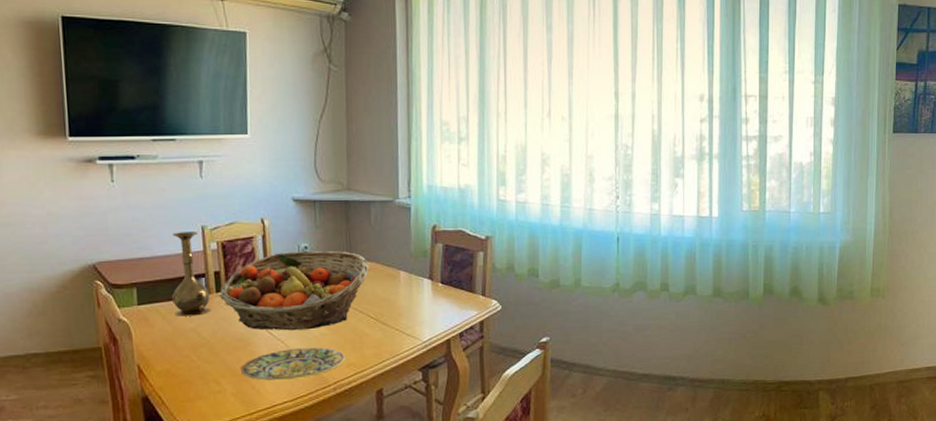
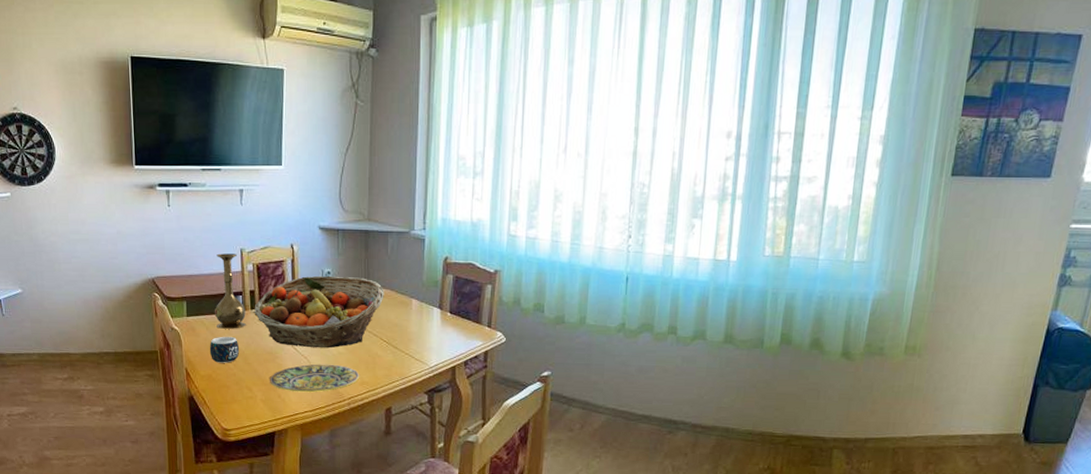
mug: none [166,324,204,356] -> present [209,336,240,363]

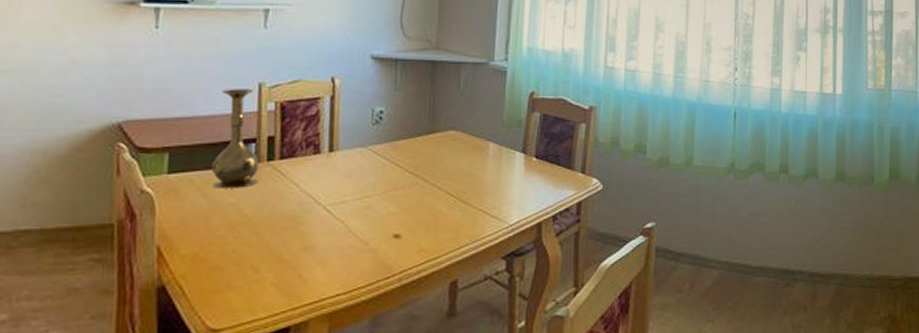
mug: present [209,336,240,363] -> none [198,198,245,236]
fruit basket: present [254,275,384,349] -> none [271,115,454,209]
plate: present [269,364,360,393] -> none [286,228,417,269]

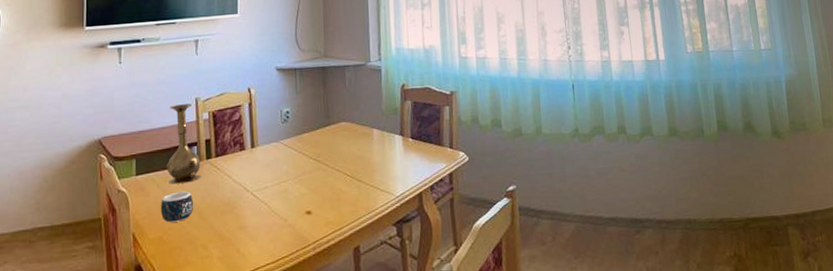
mug: none [198,198,245,236] -> present [160,191,194,223]

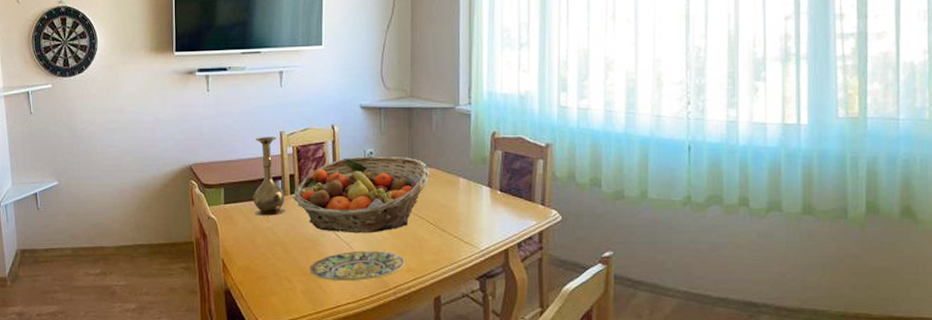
mug: present [160,191,194,223] -> none [247,223,279,253]
fruit basket: none [210,113,345,193] -> present [294,156,430,233]
plate: none [226,207,325,244] -> present [309,250,406,282]

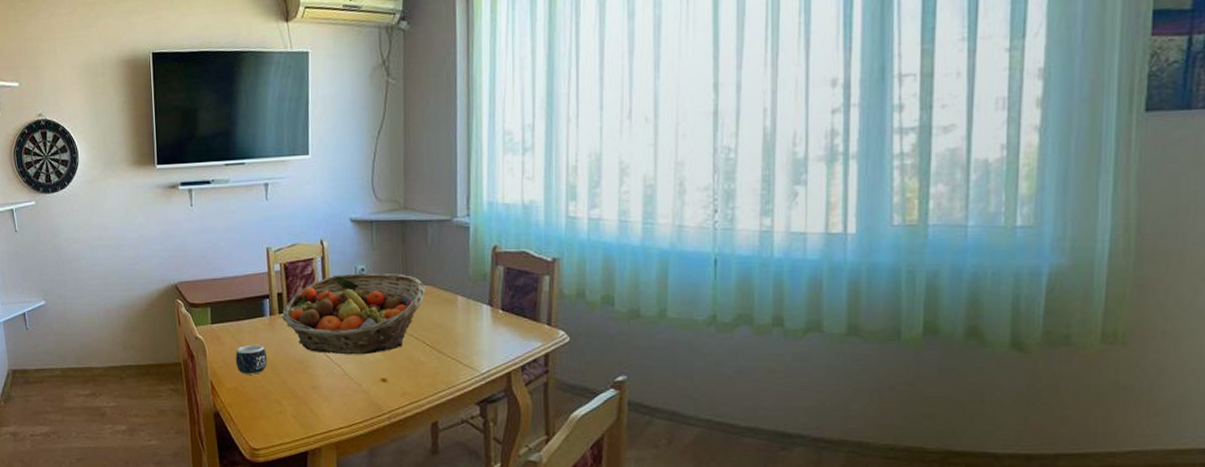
mug: none [247,223,279,253] -> present [235,344,268,374]
vase: present [252,137,285,216] -> none [239,253,274,336]
plate: present [309,250,406,282] -> none [299,373,401,406]

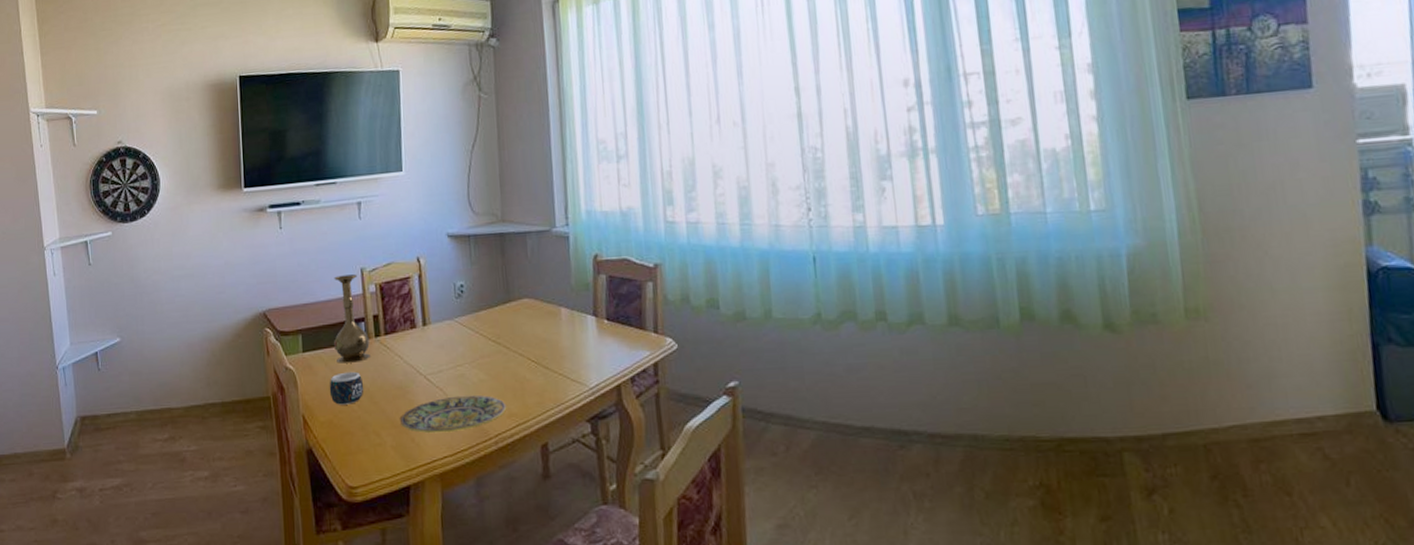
vase: none [239,253,274,336] -> present [333,274,370,363]
fruit basket: present [282,273,425,355] -> none [378,288,528,377]
plate: none [299,373,401,406] -> present [399,394,507,434]

